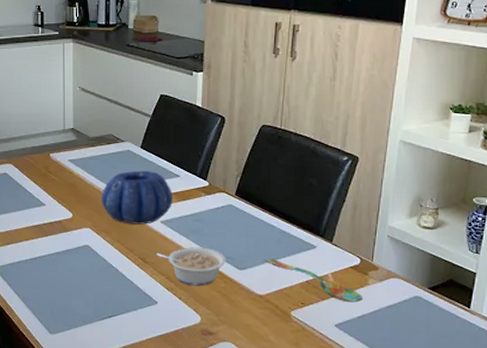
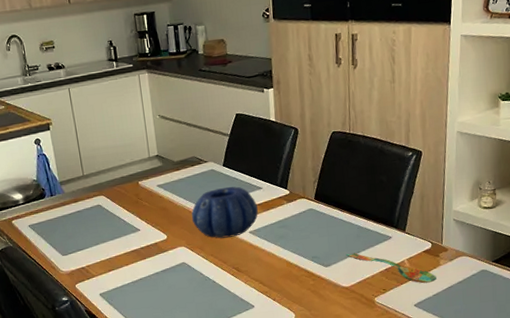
legume: present [156,247,226,286] -> none [248,250,312,287]

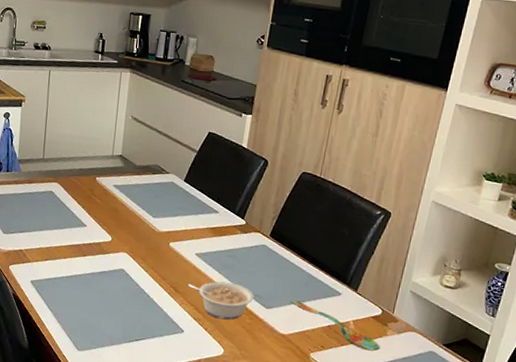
decorative bowl: present [191,186,258,239] -> none [140,202,210,255]
legume: none [248,250,312,287] -> present [187,281,254,320]

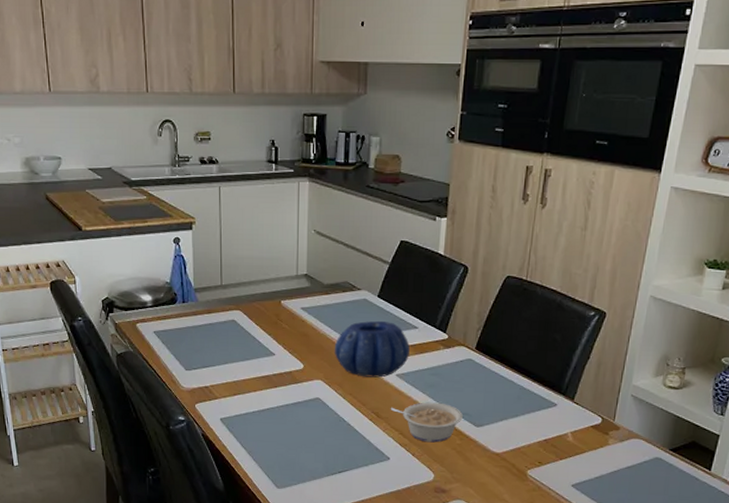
decorative bowl: none [140,202,210,255] -> present [334,320,410,378]
spoon: present [289,300,380,352] -> none [501,415,602,463]

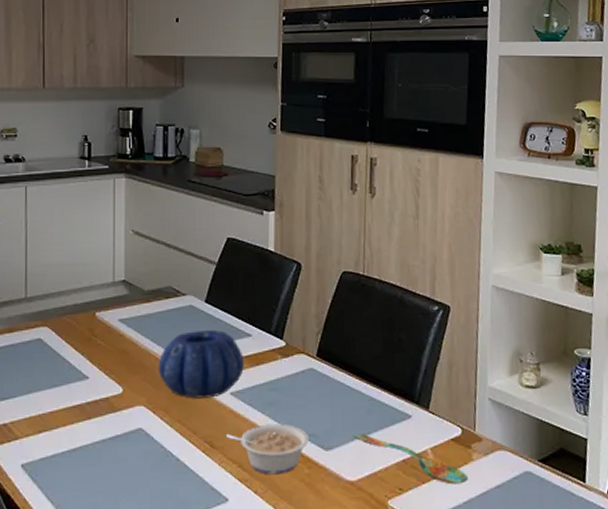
spoon: none [501,415,602,463] -> present [352,433,468,485]

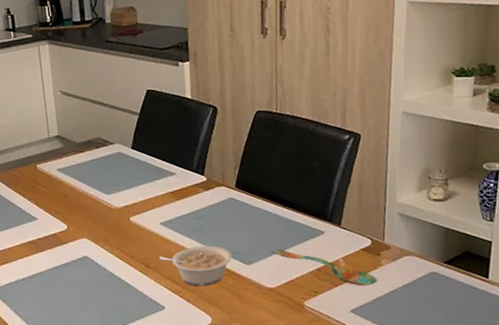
decorative bowl: present [157,329,244,399] -> none [94,171,171,230]

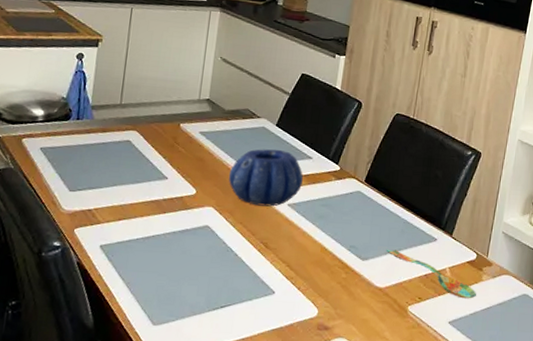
decorative bowl: none [94,171,171,230] -> present [228,149,303,207]
legume: present [158,245,232,287] -> none [279,233,350,276]

